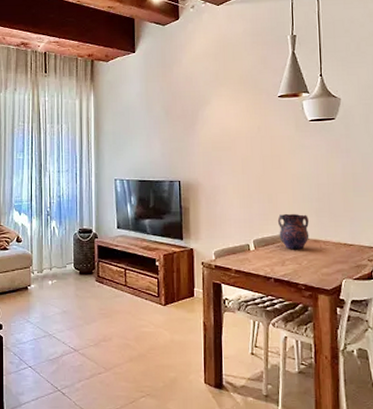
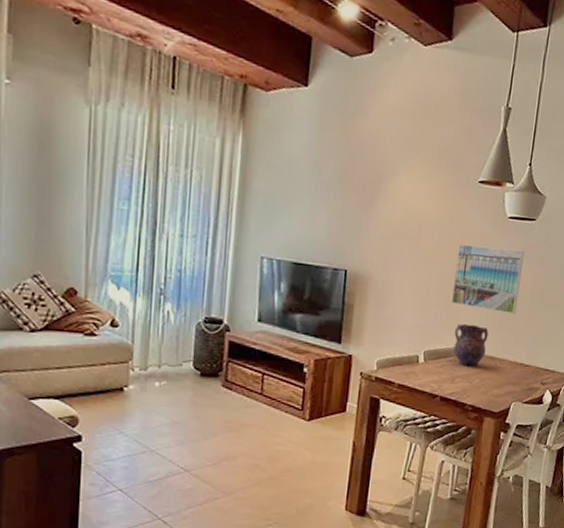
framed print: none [269,145,332,200] -> present [450,243,524,314]

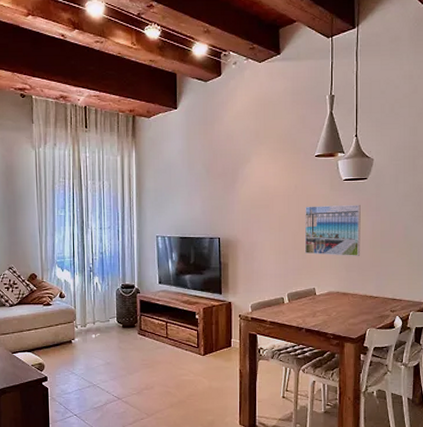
vase: present [453,323,489,367] -> none [310,268,339,302]

